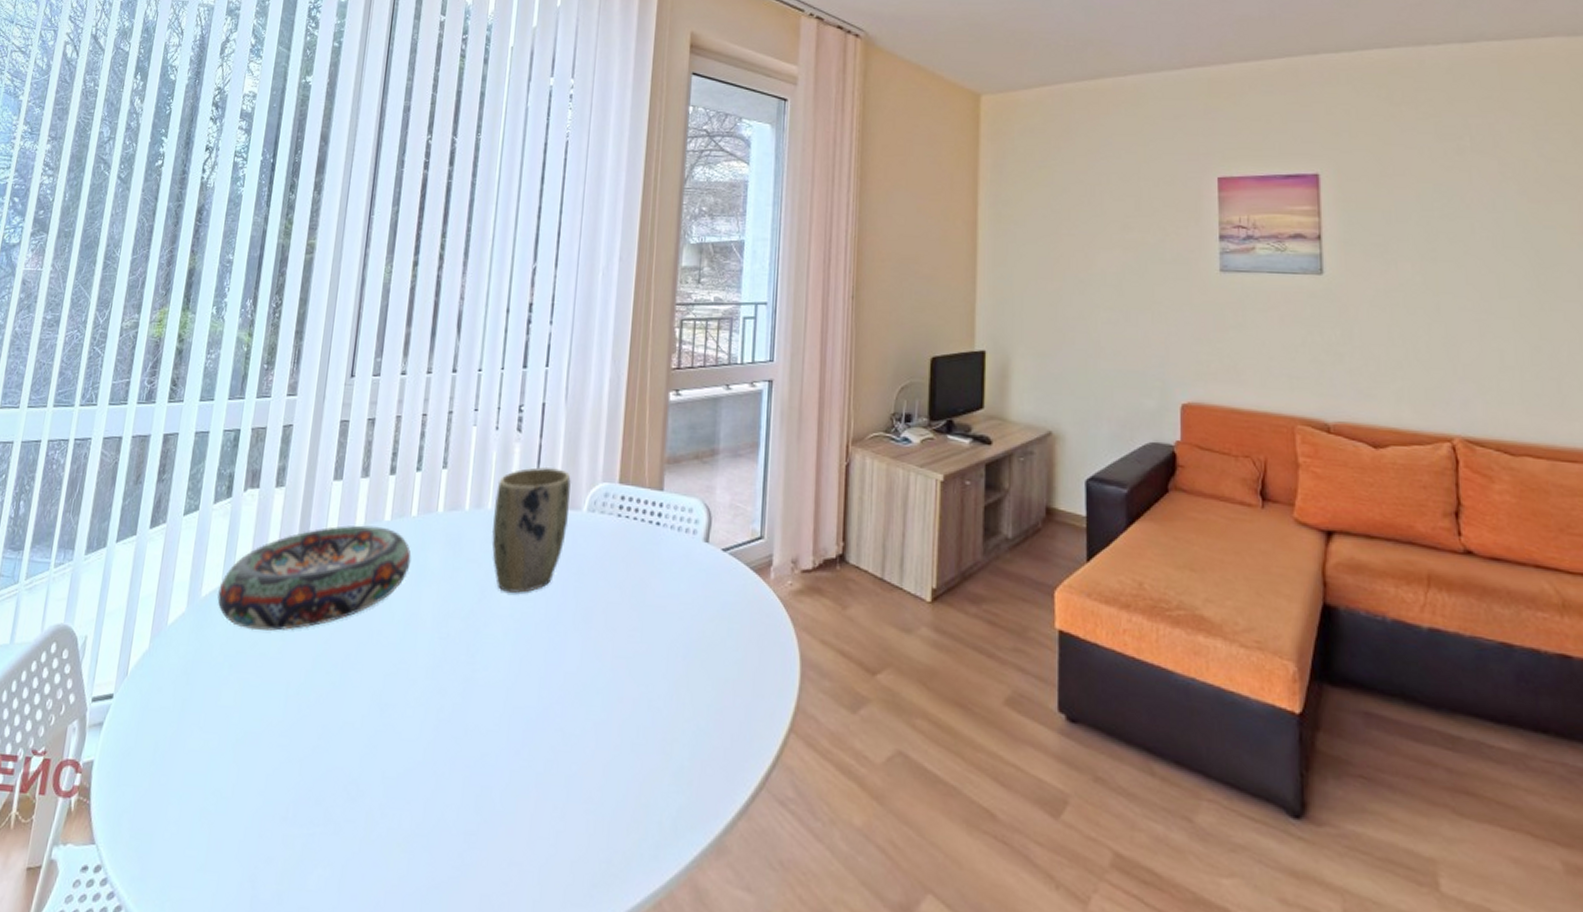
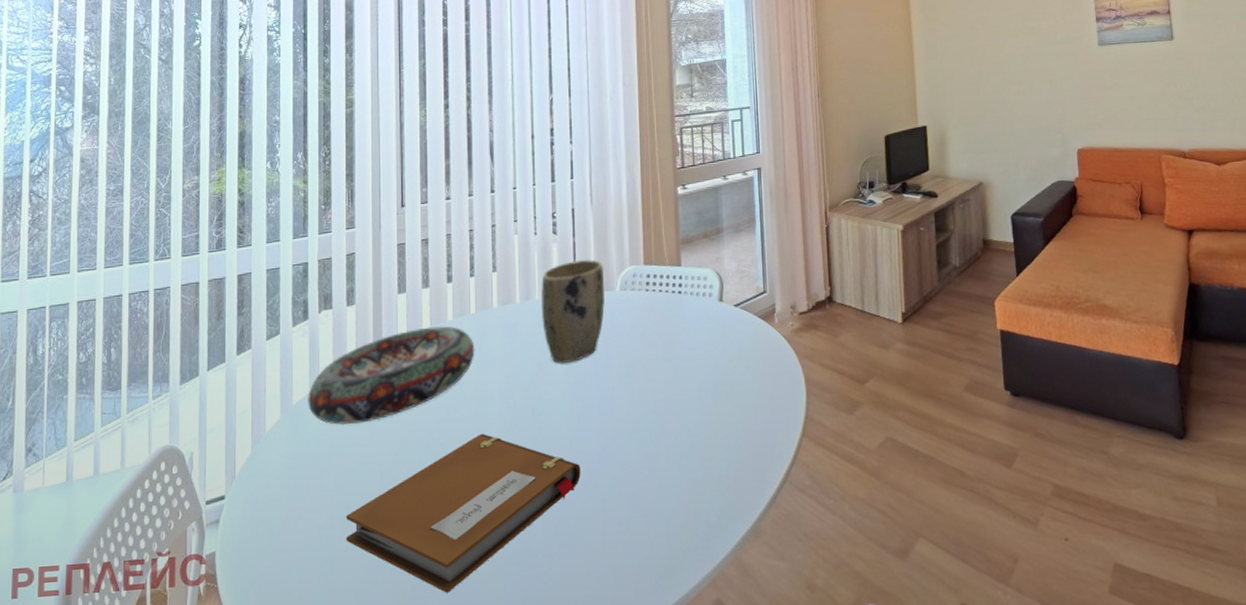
notebook: none [237,665,515,859] -> present [346,433,581,593]

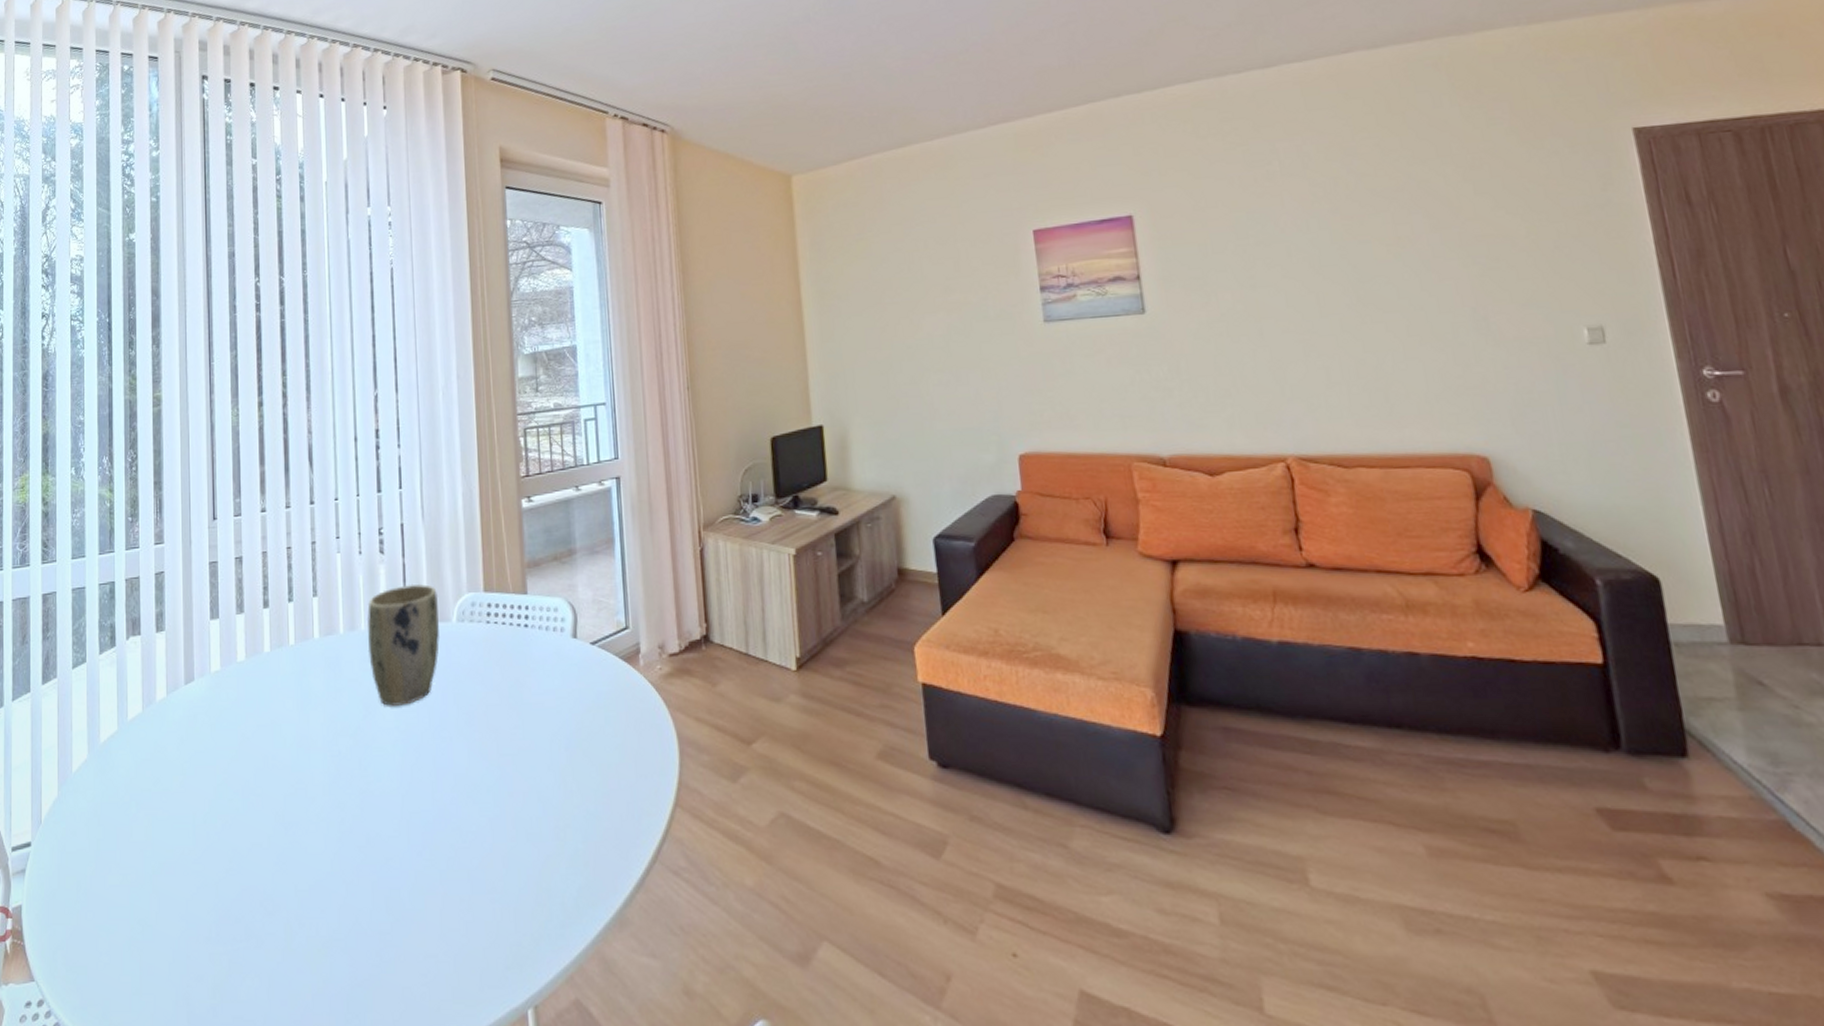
decorative bowl: present [308,326,475,426] -> none [116,658,295,769]
notebook: present [346,433,581,593] -> none [158,784,415,969]

